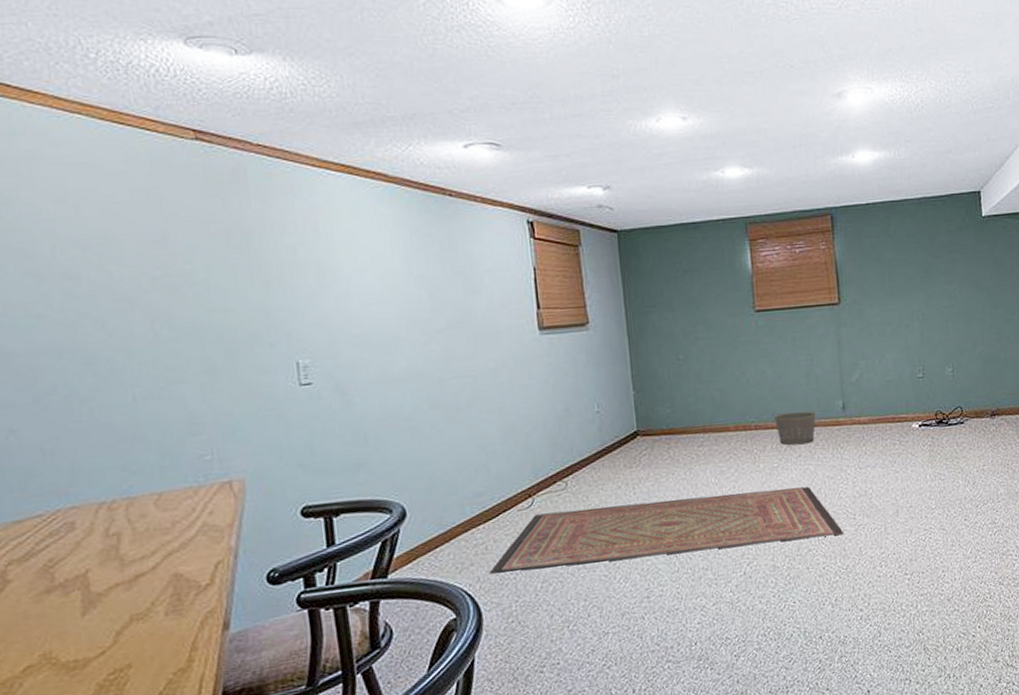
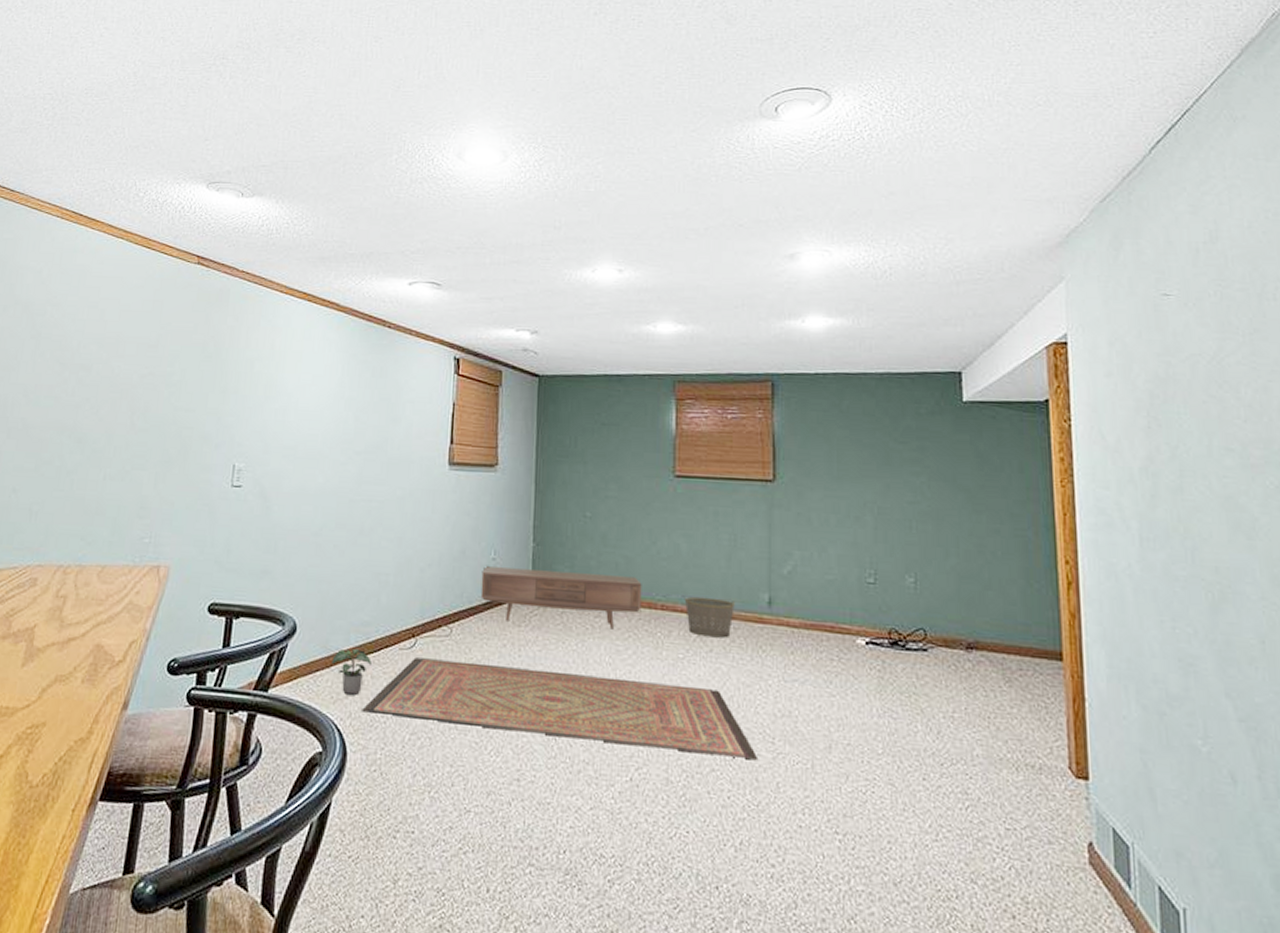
potted plant: none [450,518,492,563] -> present [332,649,371,696]
tv stand: none [588,406,738,465] -> present [480,566,642,629]

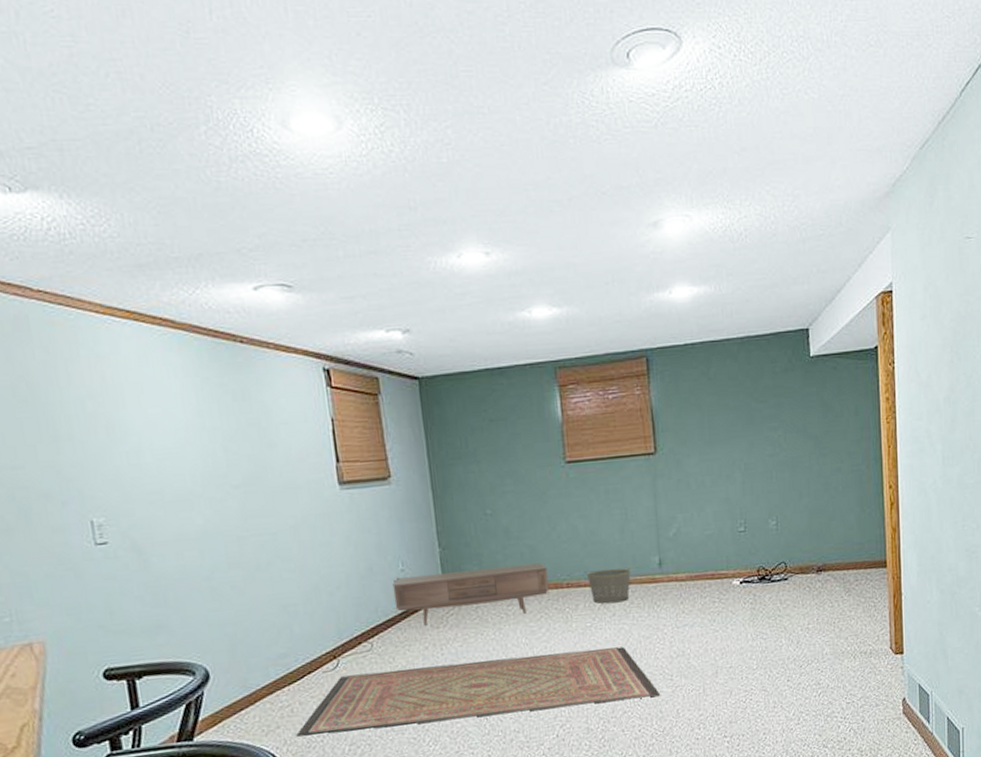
potted plant: present [332,649,371,696] -> none [255,680,297,726]

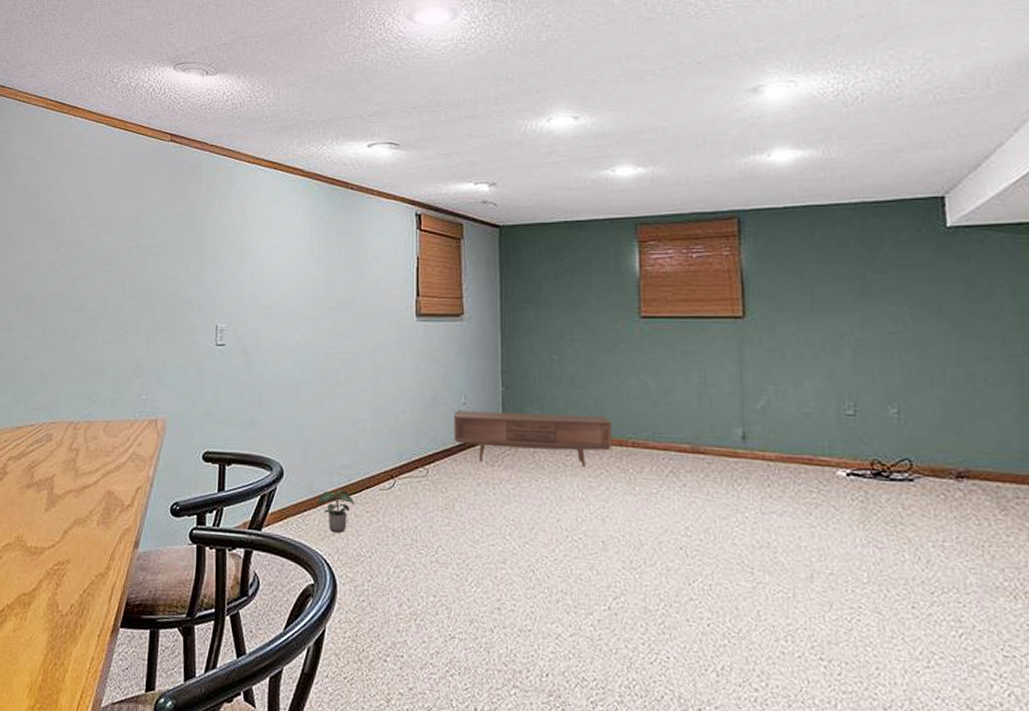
potted plant: none [255,680,297,726] -> present [318,490,354,533]
area rug: present [296,646,661,737] -> none [348,497,738,590]
basket: present [586,568,632,604] -> none [655,433,709,473]

